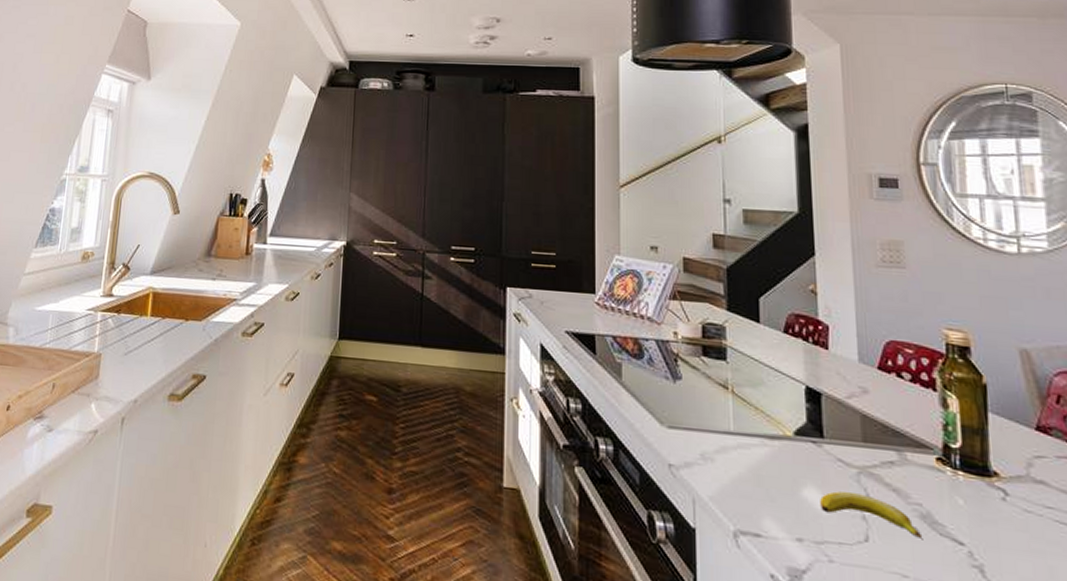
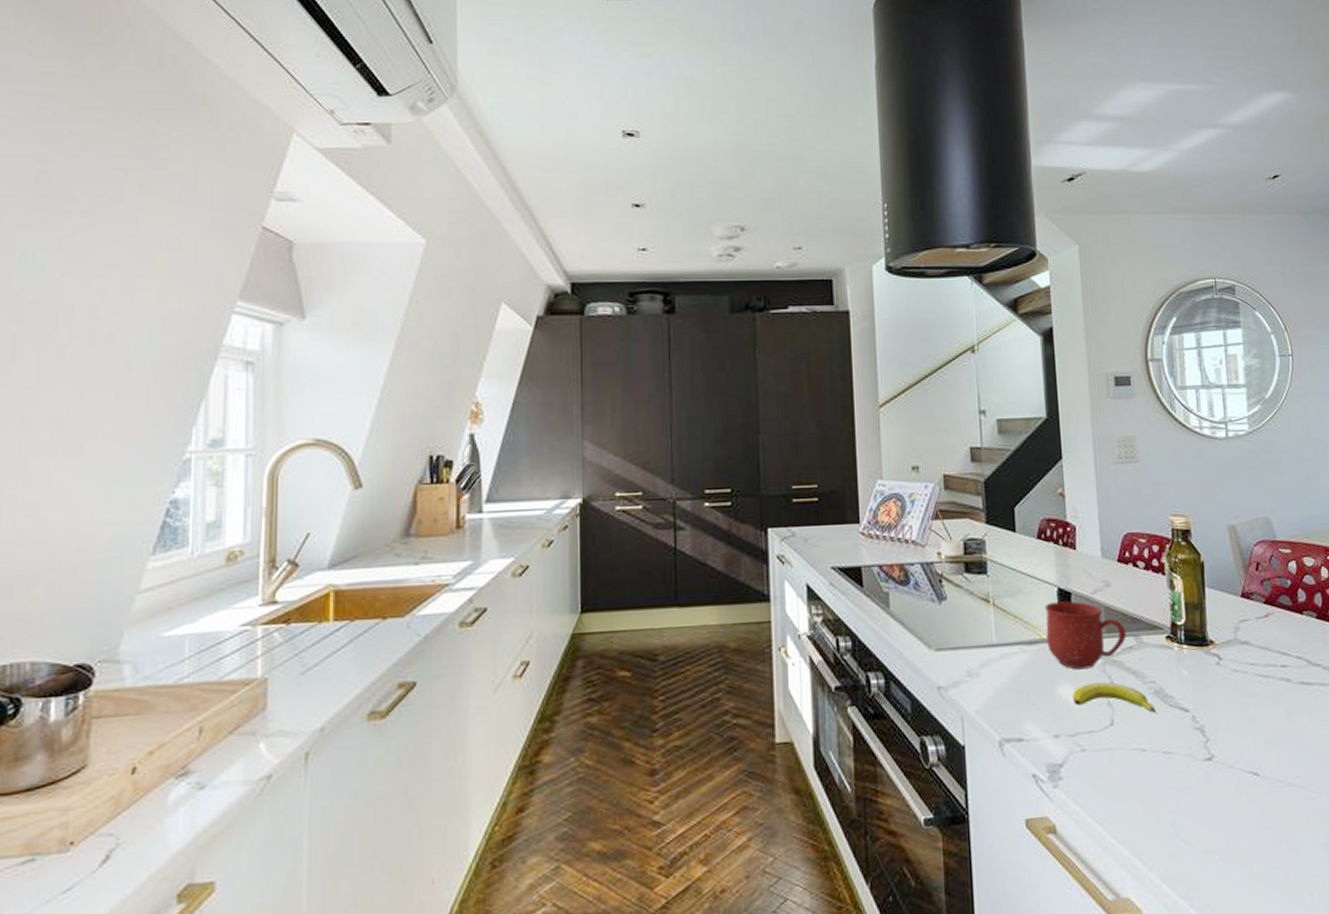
mug: none [790,399,887,477] -> present [1044,601,1126,670]

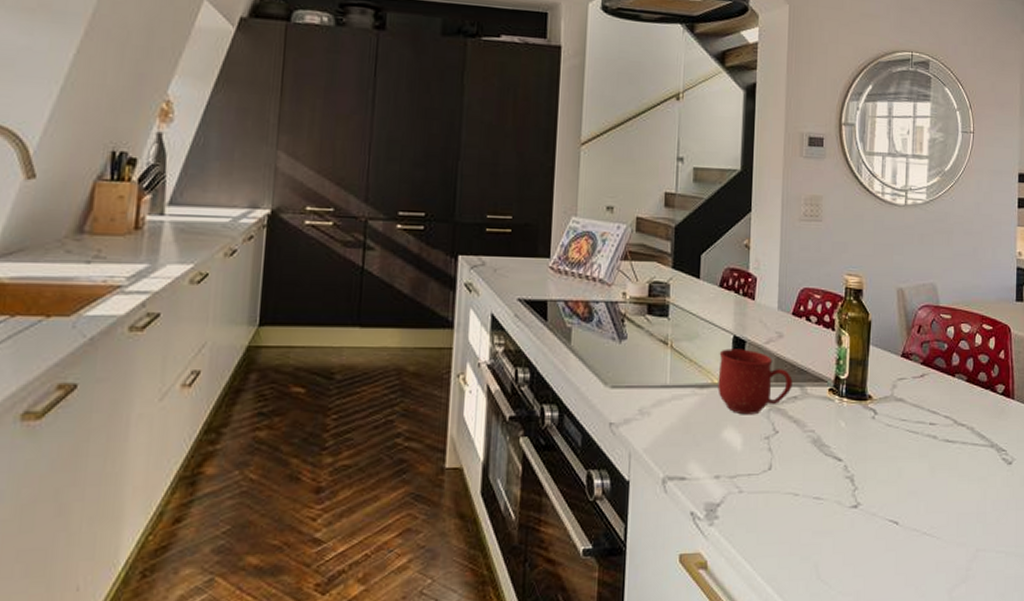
banana: present [1073,682,1156,713] -> none [736,429,812,460]

